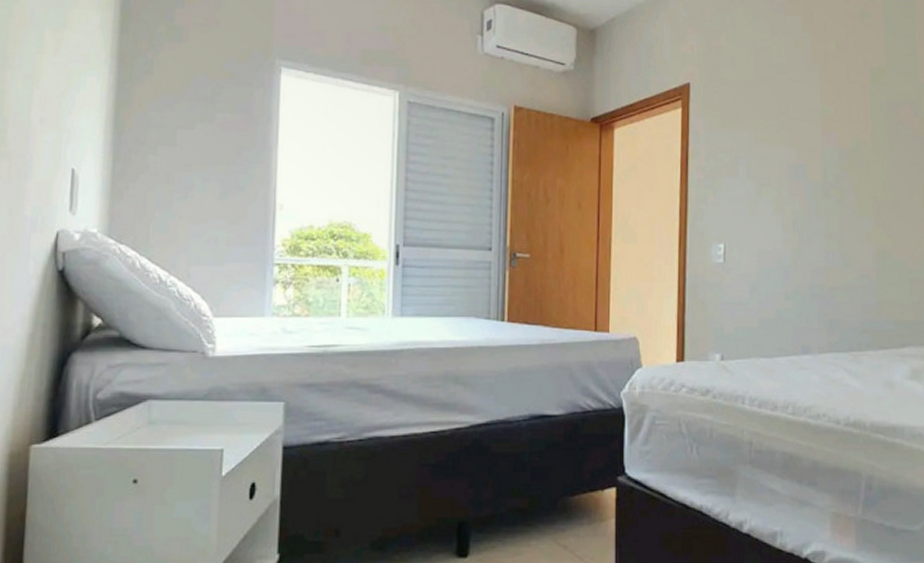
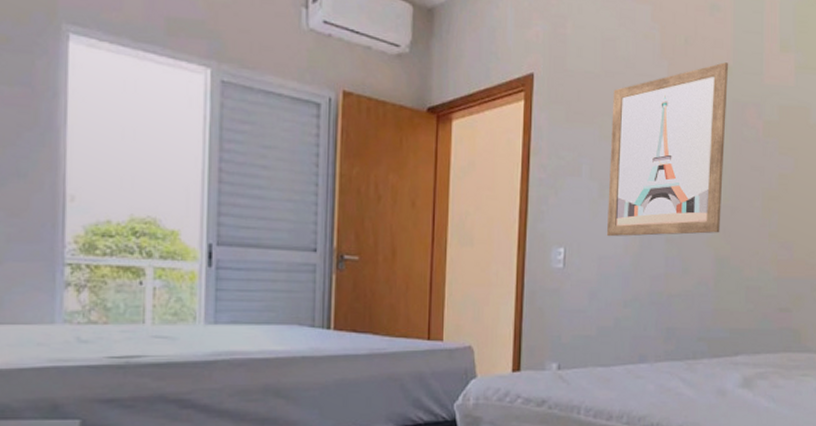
wall art: none [765,65,882,233] -> present [606,62,729,237]

